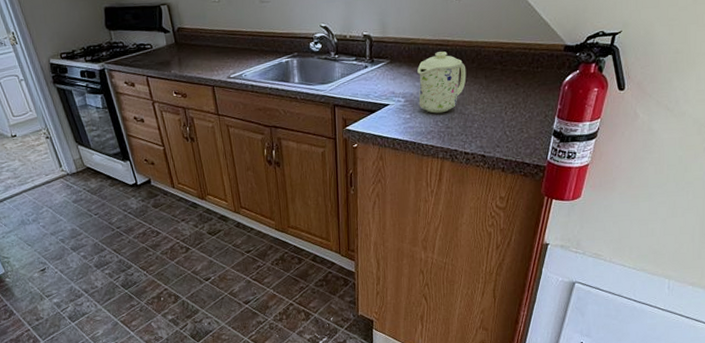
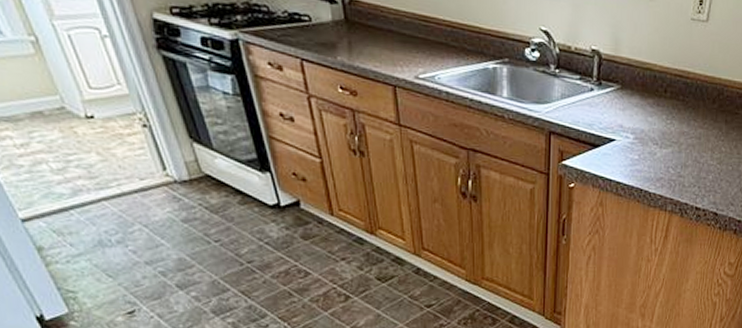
mug: present [417,51,467,114] -> none [649,84,706,158]

